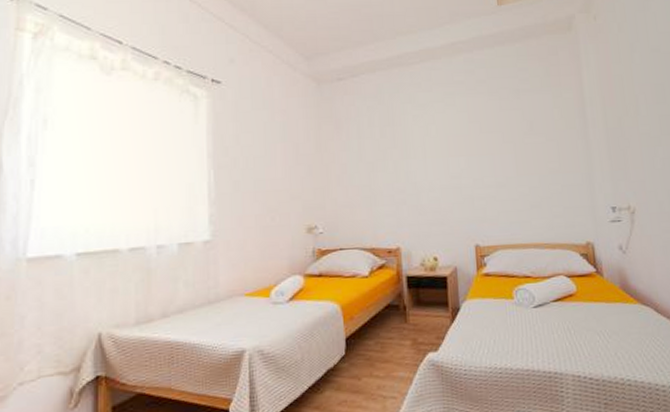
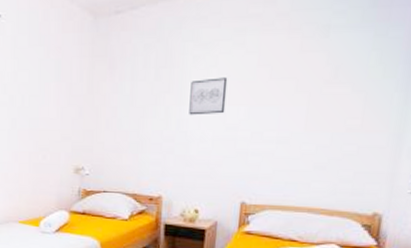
wall art: none [414,133,448,168] -> present [189,77,228,115]

